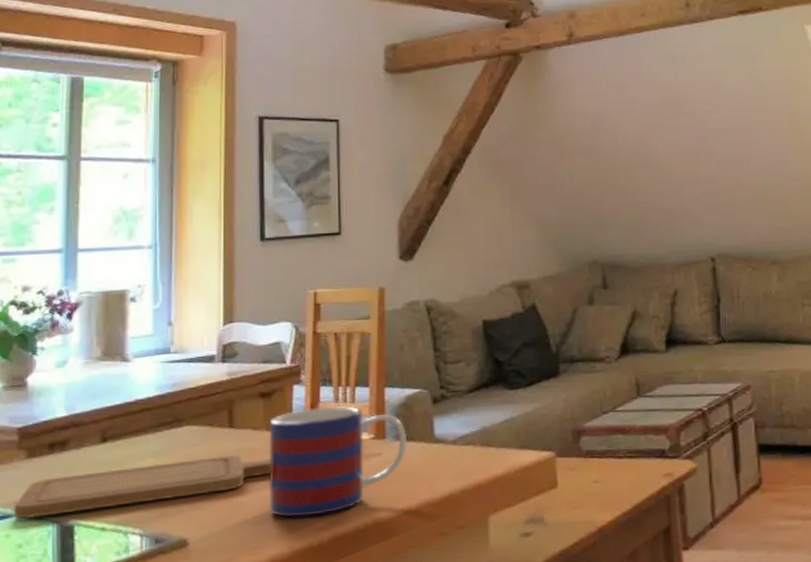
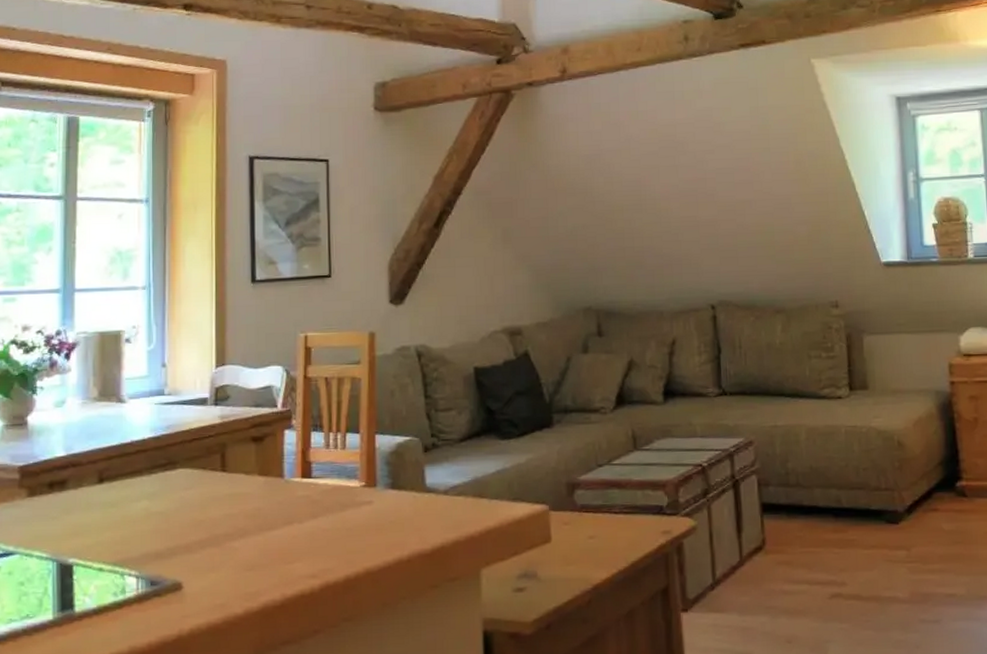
chopping board: present [14,455,271,519] -> none [16,499,263,557]
mug: present [268,406,407,517] -> none [261,452,398,564]

